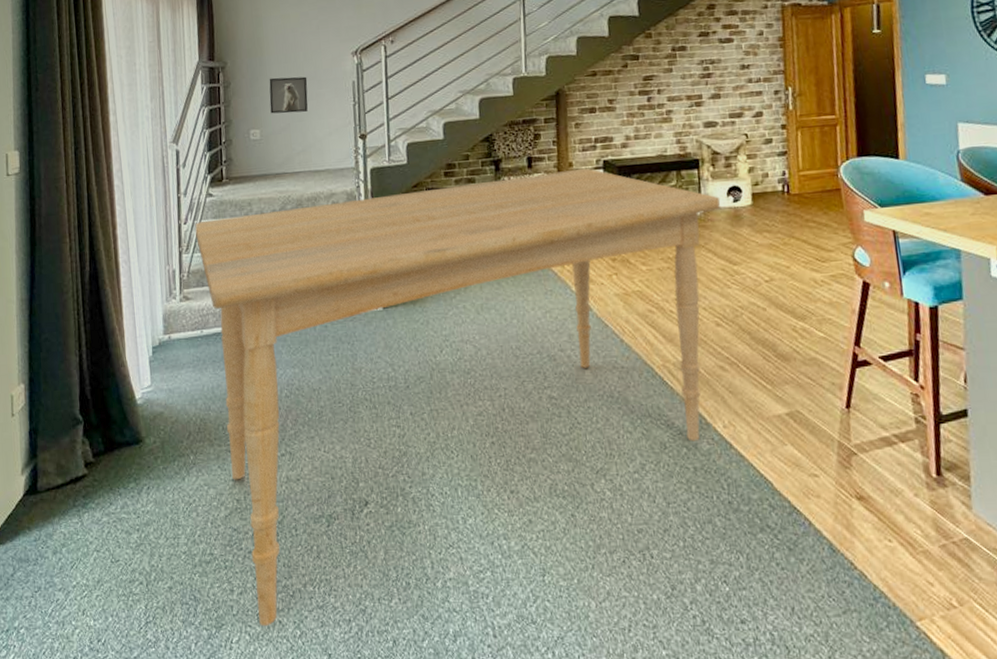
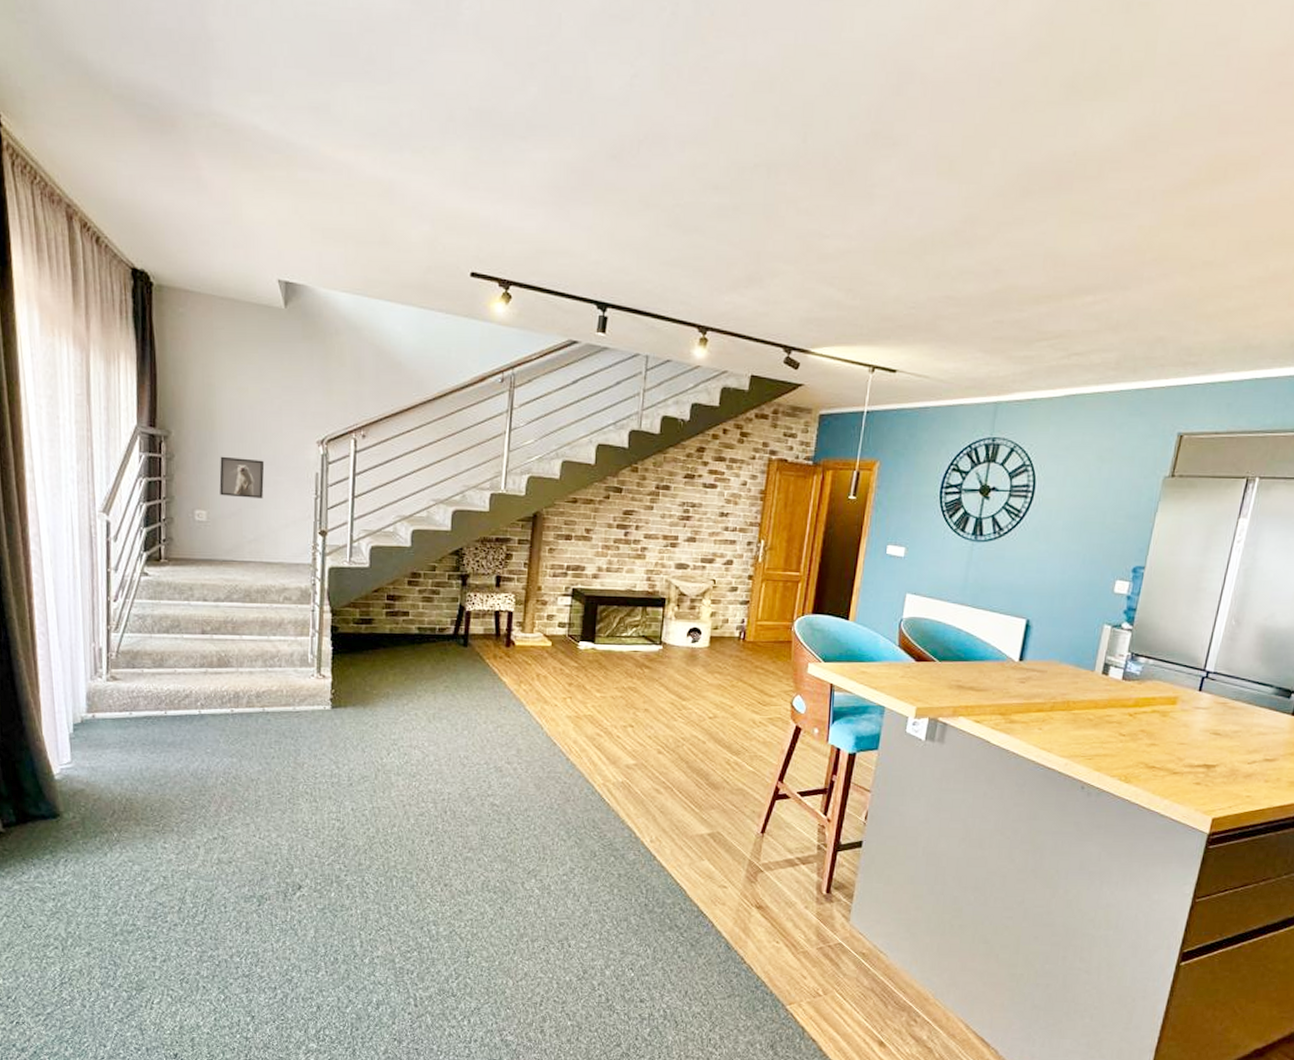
dining table: present [195,168,721,627] -> none [127,593,680,991]

